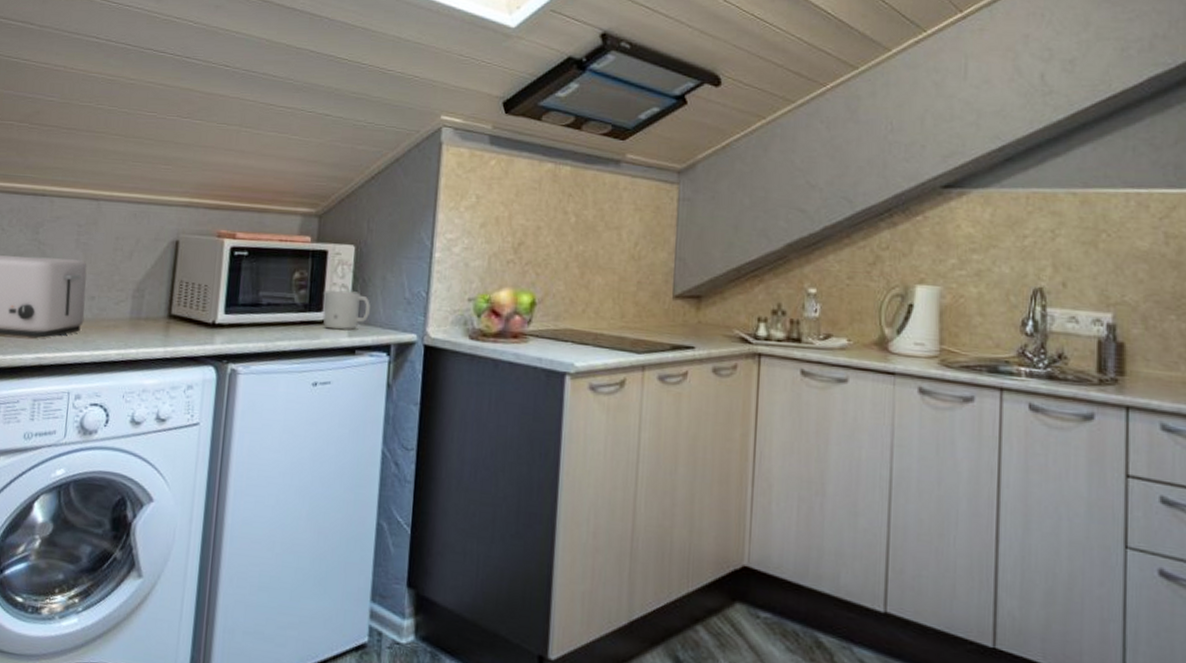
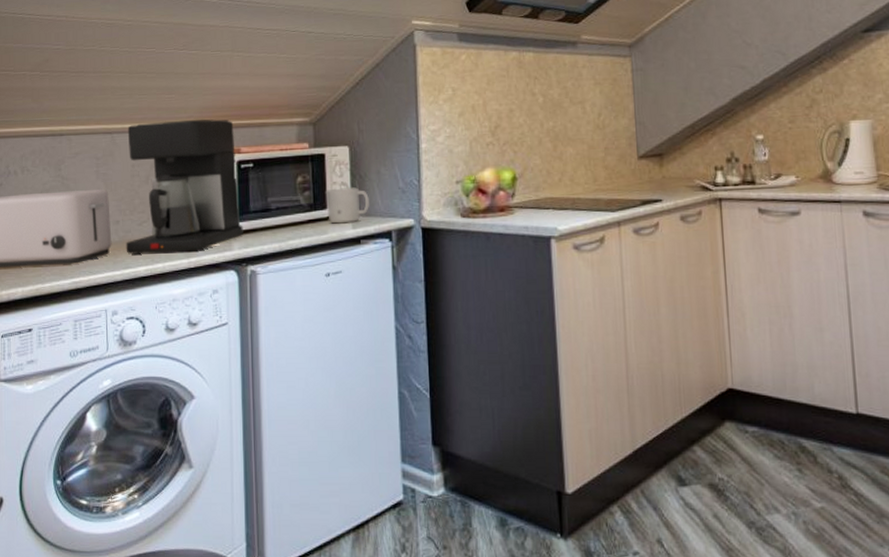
coffee maker: none [98,193,232,340] -> present [126,119,243,254]

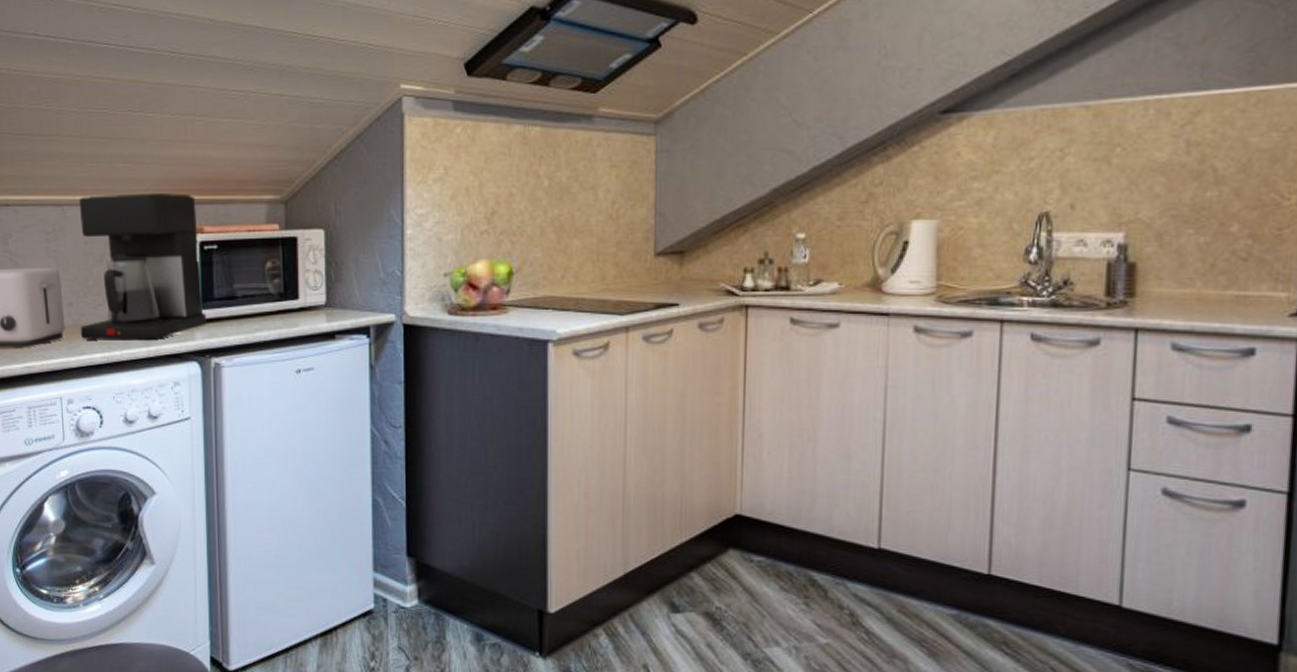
mug: present [326,187,369,224] -> none [297,276,346,316]

